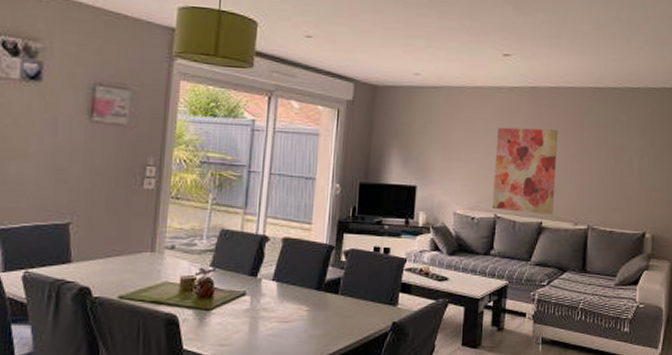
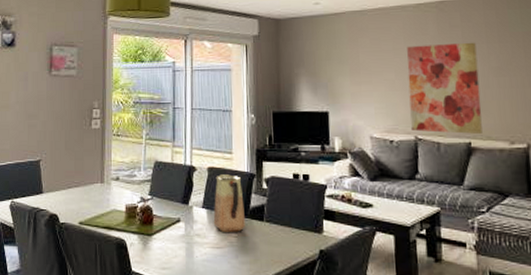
vase: none [283,246,320,306] -> present [213,174,245,232]

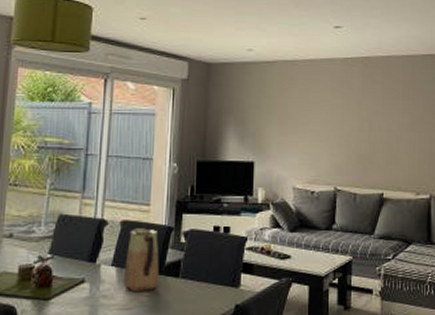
wall art: present [407,42,482,135] -> none [332,98,395,186]

